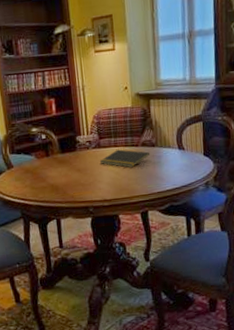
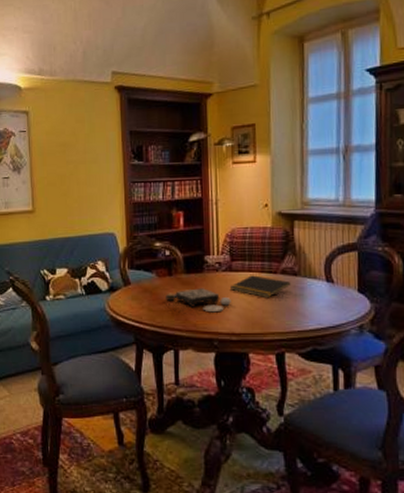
board game: none [45,164,102,185] -> present [166,288,231,313]

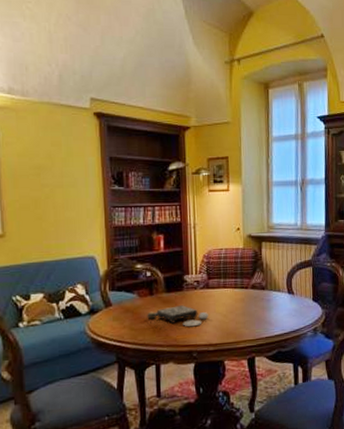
notepad: present [229,275,290,299] -> none [207,291,259,311]

